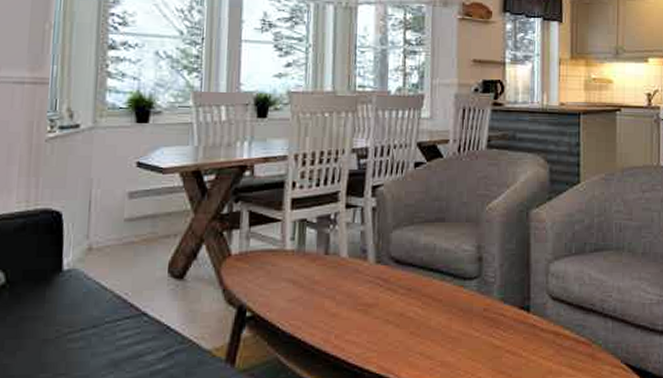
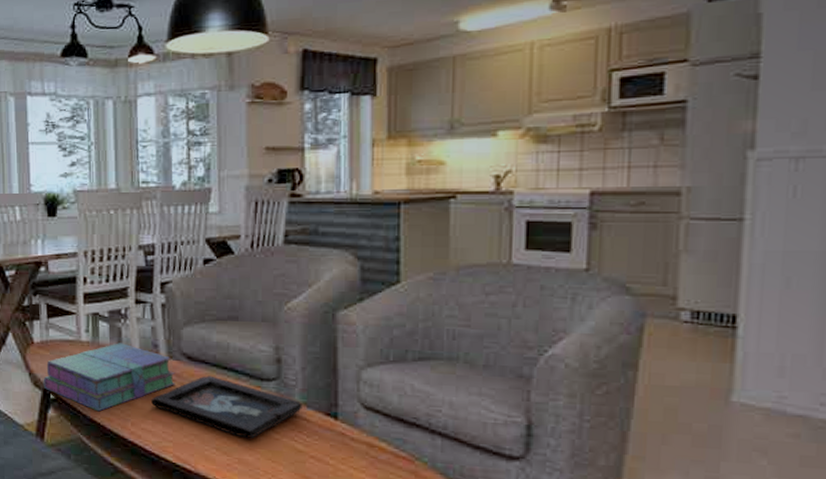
stack of books: none [238,250,383,327] -> present [43,343,175,412]
decorative tray: none [356,278,500,340] -> present [150,375,302,440]

